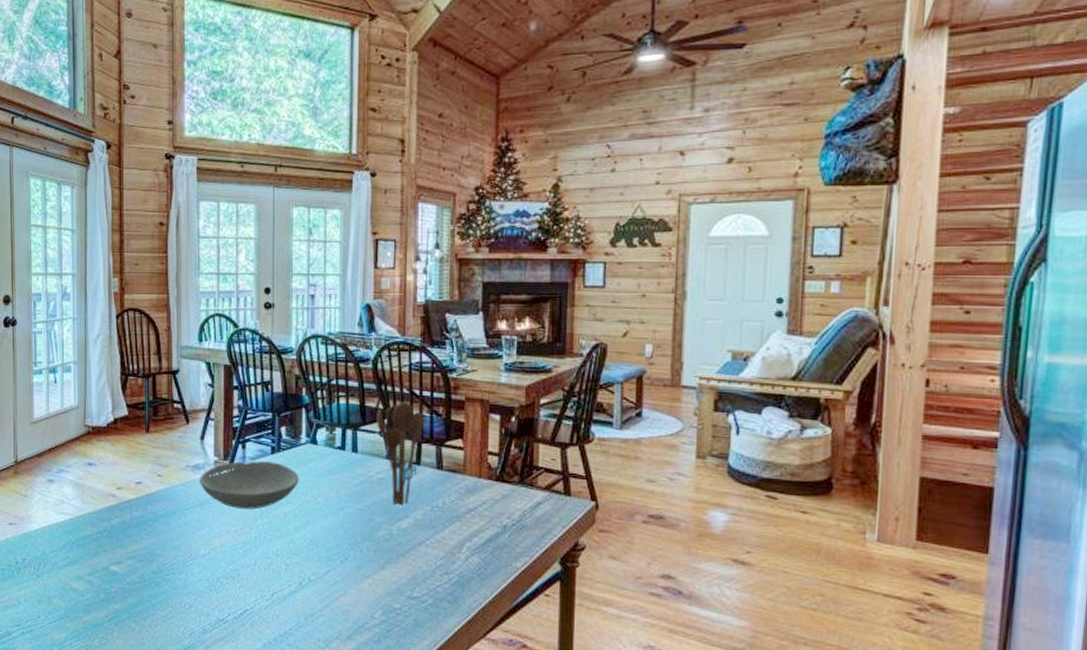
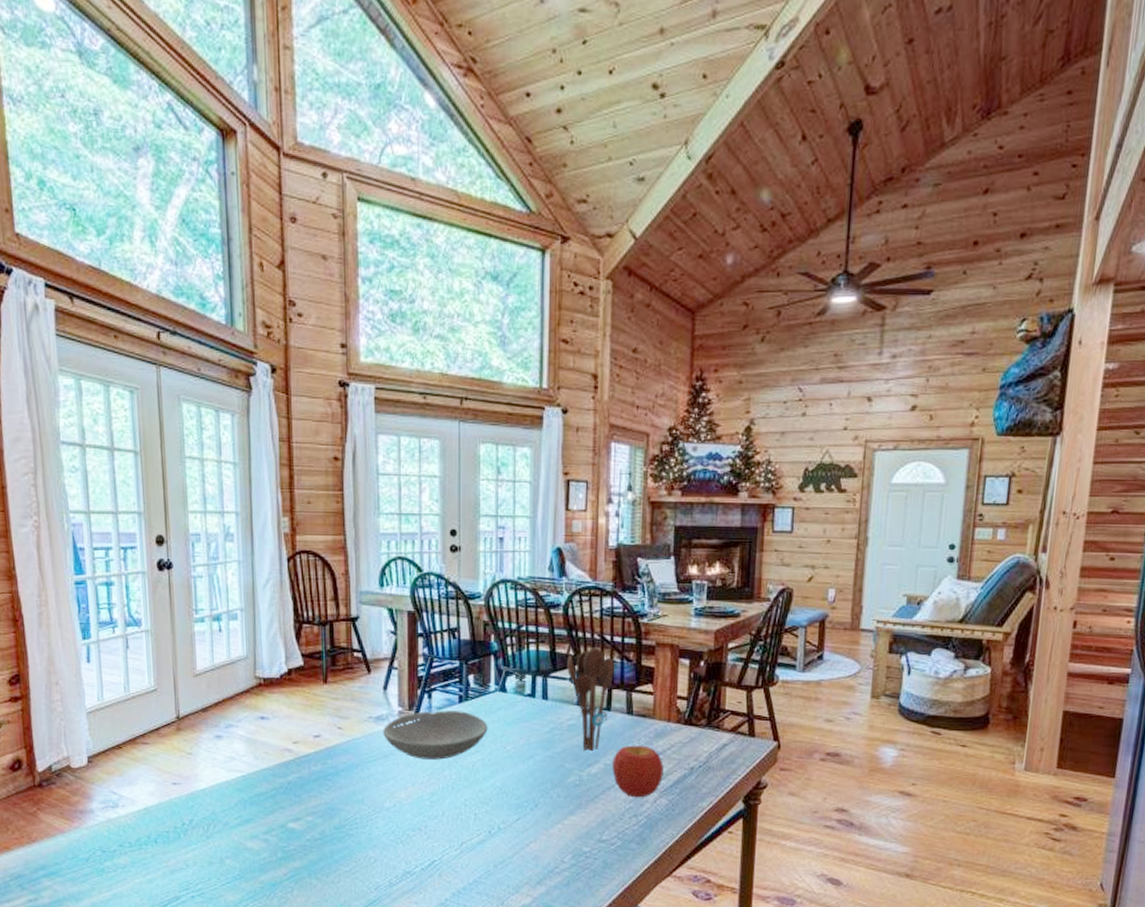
apple: none [422,500,475,555] -> present [612,745,664,798]

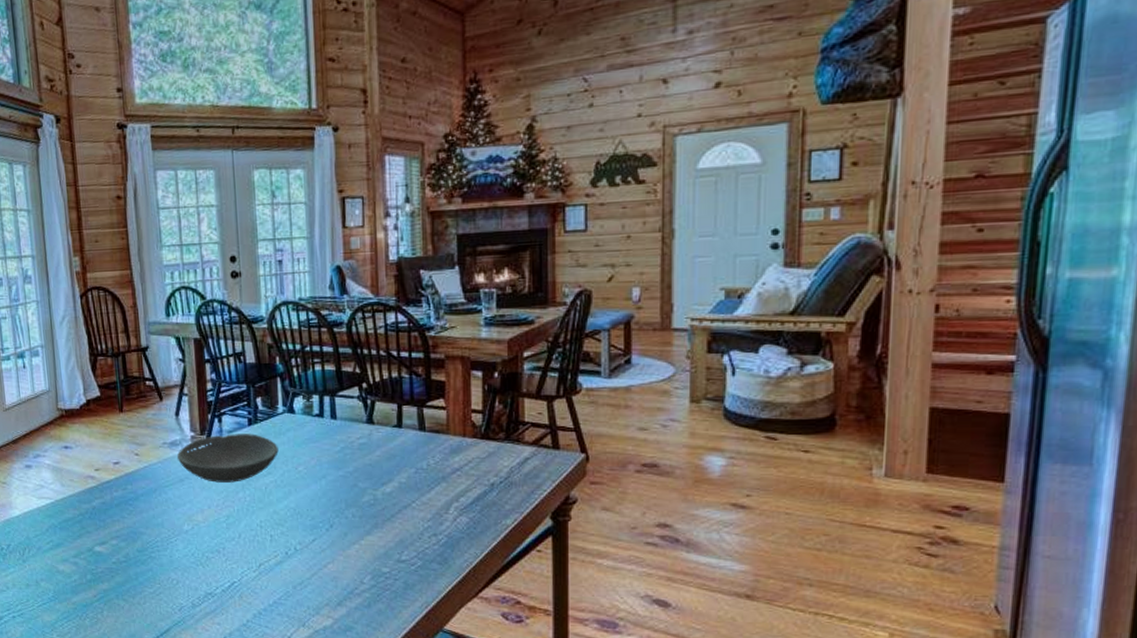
utensil holder: present [567,647,614,752] -> none [354,364,403,470]
apple: present [612,745,664,798] -> none [407,462,462,516]

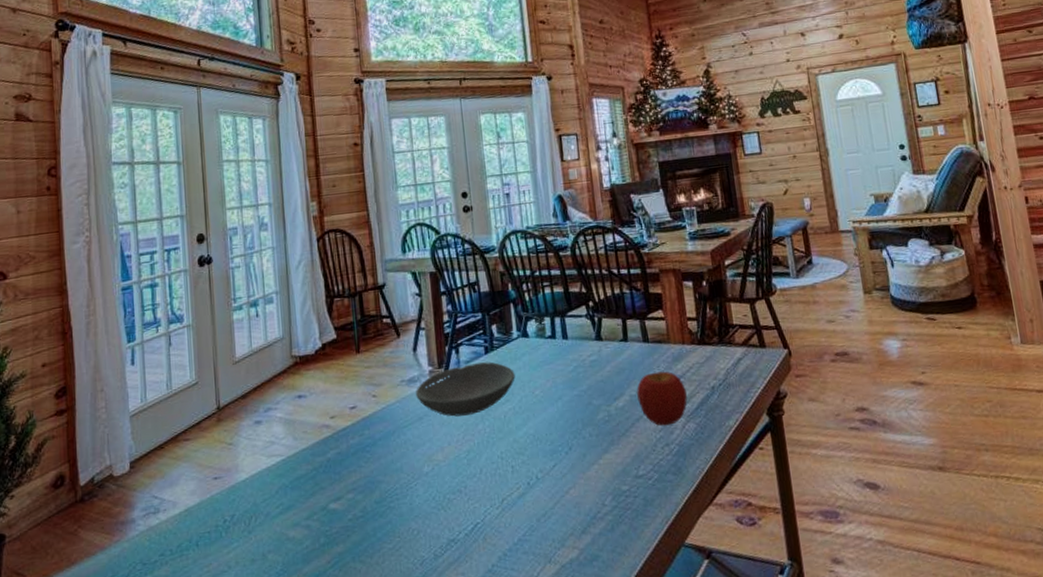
apple: none [407,462,462,516] -> present [637,371,687,426]

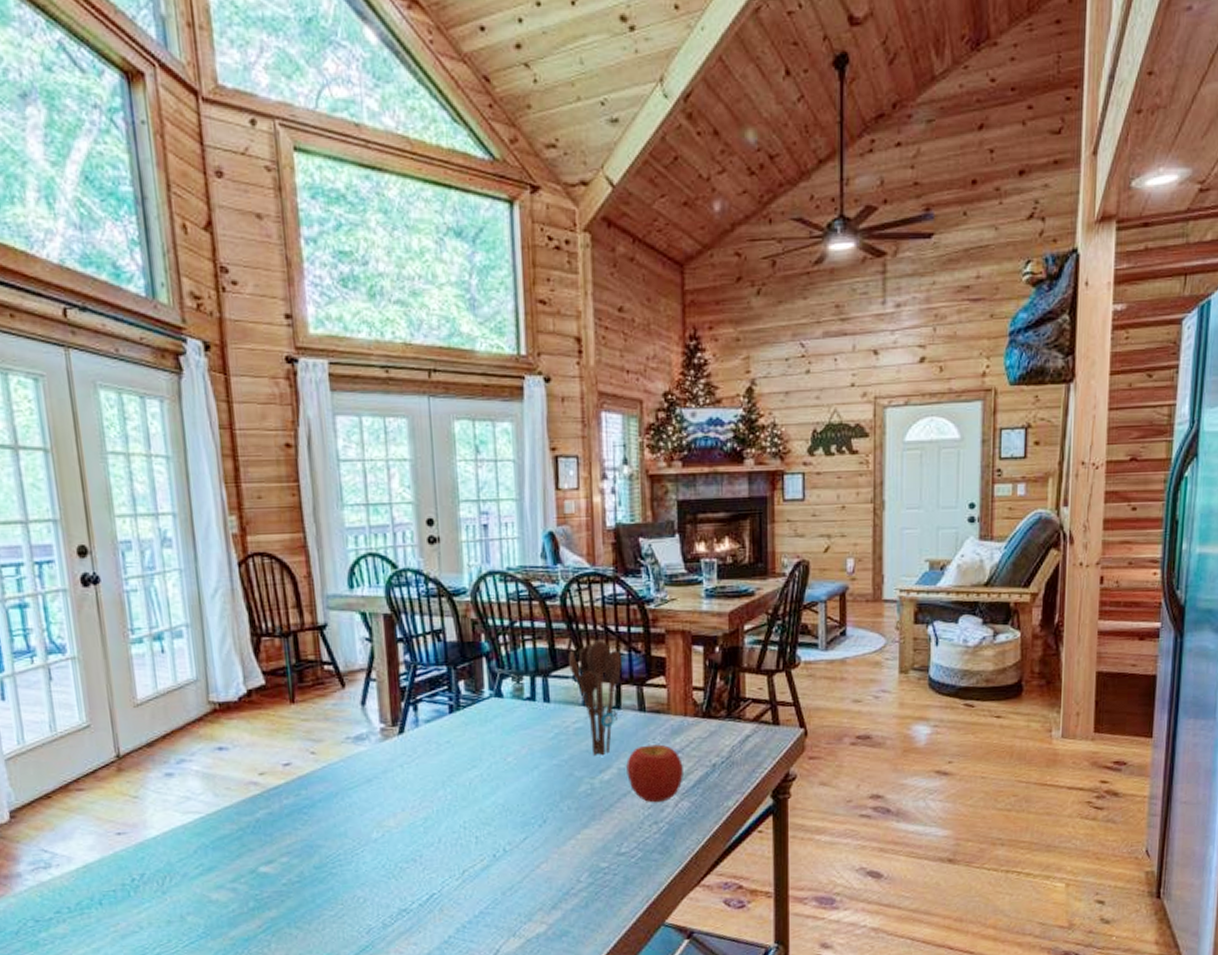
bowl: present [415,361,515,417] -> none [363,722,485,781]
utensil holder: none [581,282,626,386] -> present [569,640,621,757]

